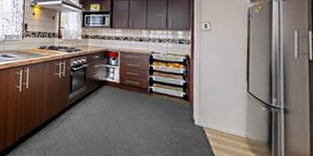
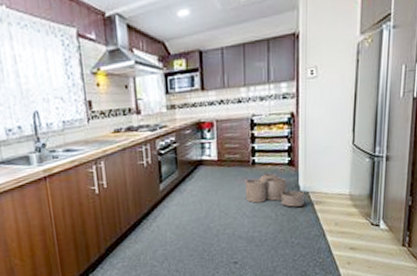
woven basket: none [142,101,199,139] -> present [245,172,304,207]

